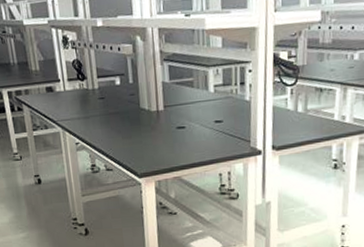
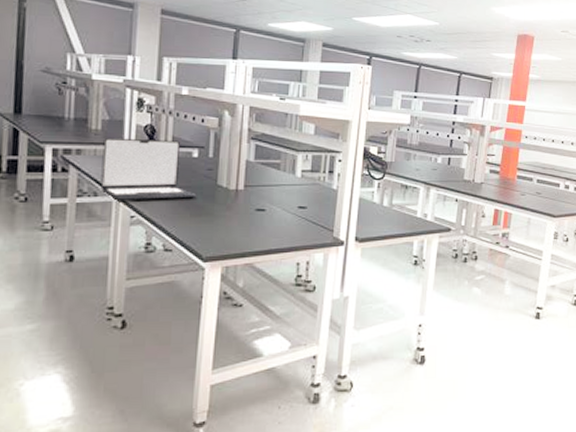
laptop: none [43,71,125,131] -> present [100,137,197,201]

